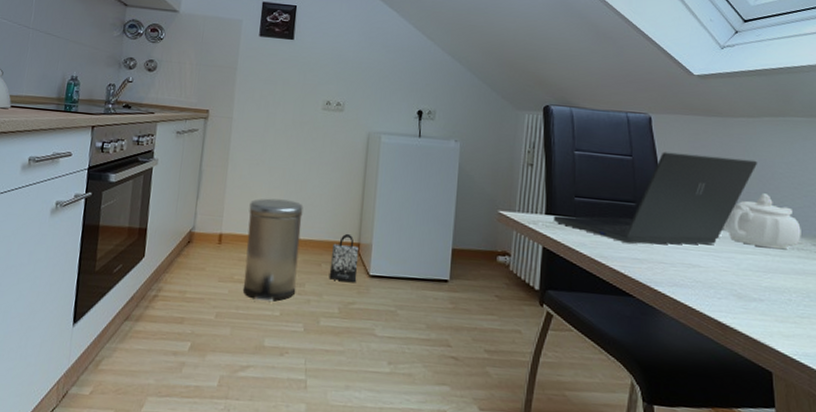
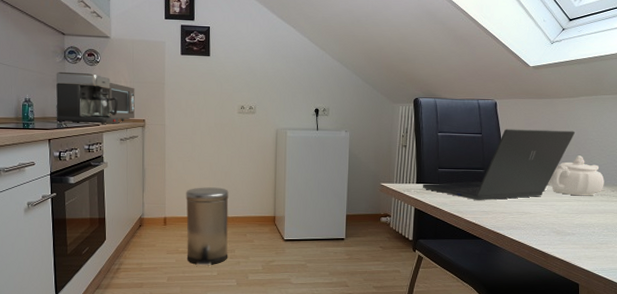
coffee maker: none [105,47,181,113] -> present [55,71,119,124]
microwave: none [153,64,201,111] -> present [95,83,135,122]
shopping bag: present [329,233,358,283] -> none [253,209,275,247]

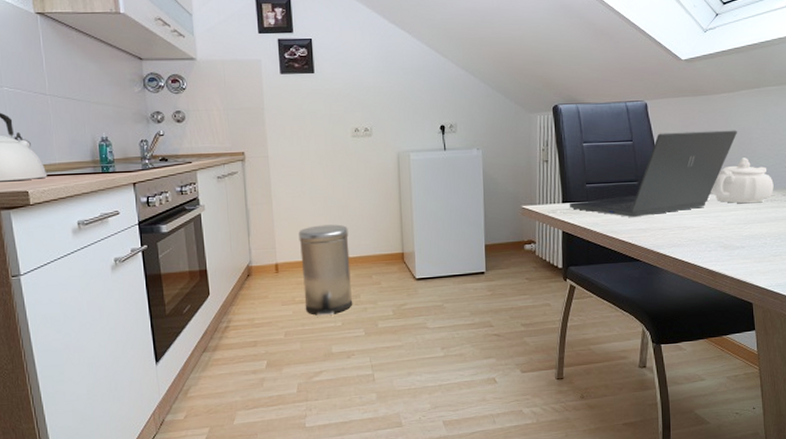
coffee maker: present [55,71,119,124] -> none [135,103,214,163]
microwave: present [95,83,135,122] -> none [183,112,232,157]

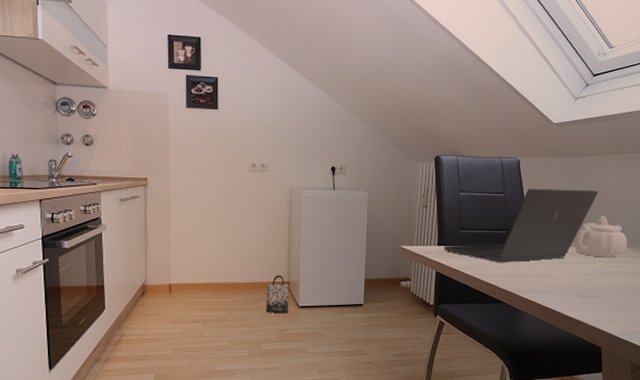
pedal bin: present [298,224,353,317] -> none [193,251,240,336]
shopping bag: none [379,245,405,288] -> present [266,274,289,314]

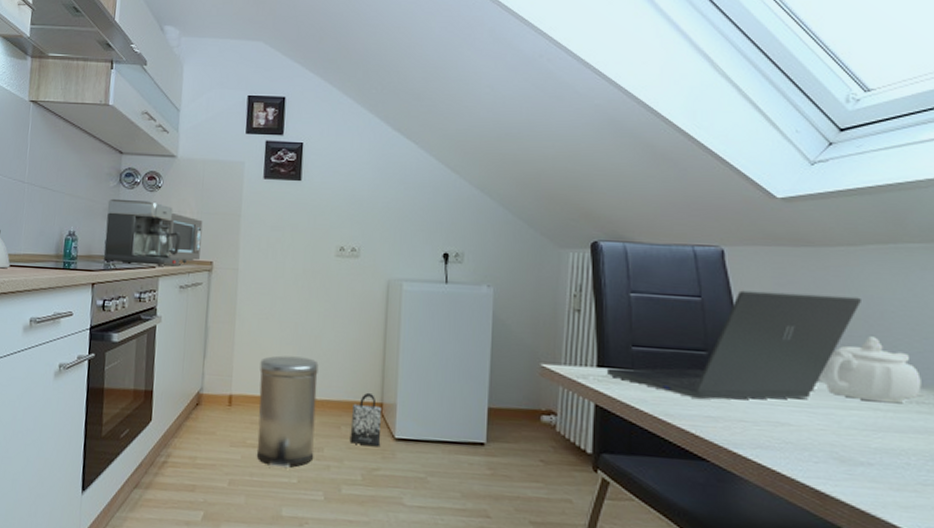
coffee maker: none [46,125,118,183] -> present [104,198,182,266]
microwave: none [91,138,136,181] -> present [153,214,203,264]
pedal bin: none [193,251,240,336] -> present [256,355,319,469]

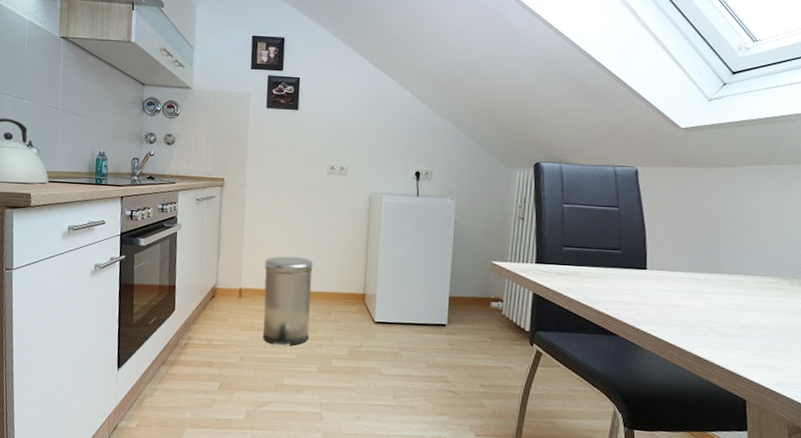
coffee maker: present [104,198,182,266] -> none [130,124,198,182]
microwave: present [153,214,203,264] -> none [172,137,215,180]
shopping bag: present [349,392,382,447] -> none [338,285,364,329]
laptop: present [606,290,861,400] -> none [542,202,740,288]
teapot: present [818,336,922,404] -> none [704,238,780,290]

